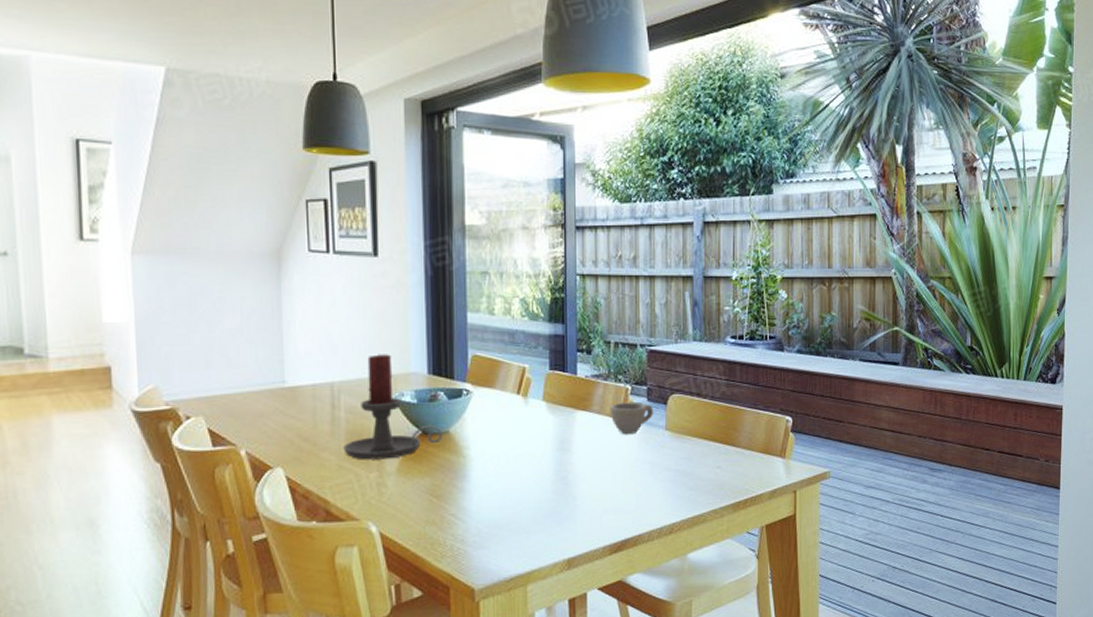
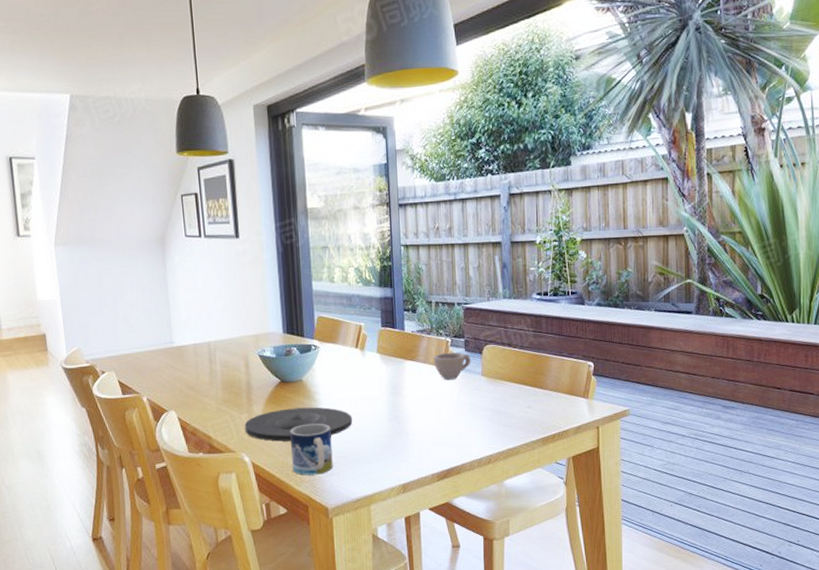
candle holder: present [343,354,442,460] -> none [220,318,297,404]
plate: none [373,464,510,507] -> present [244,407,353,442]
mug: none [431,484,483,549] -> present [290,423,333,476]

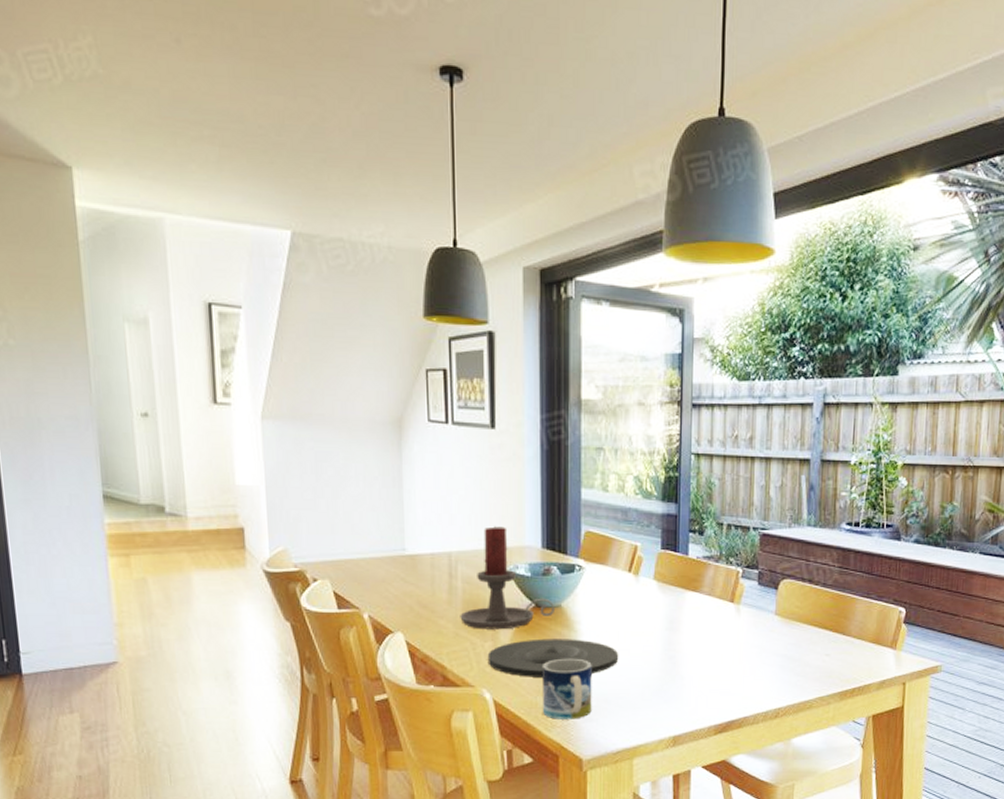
candle holder: none [220,318,297,404] -> present [460,526,554,630]
cup: present [433,352,471,380] -> none [720,585,765,618]

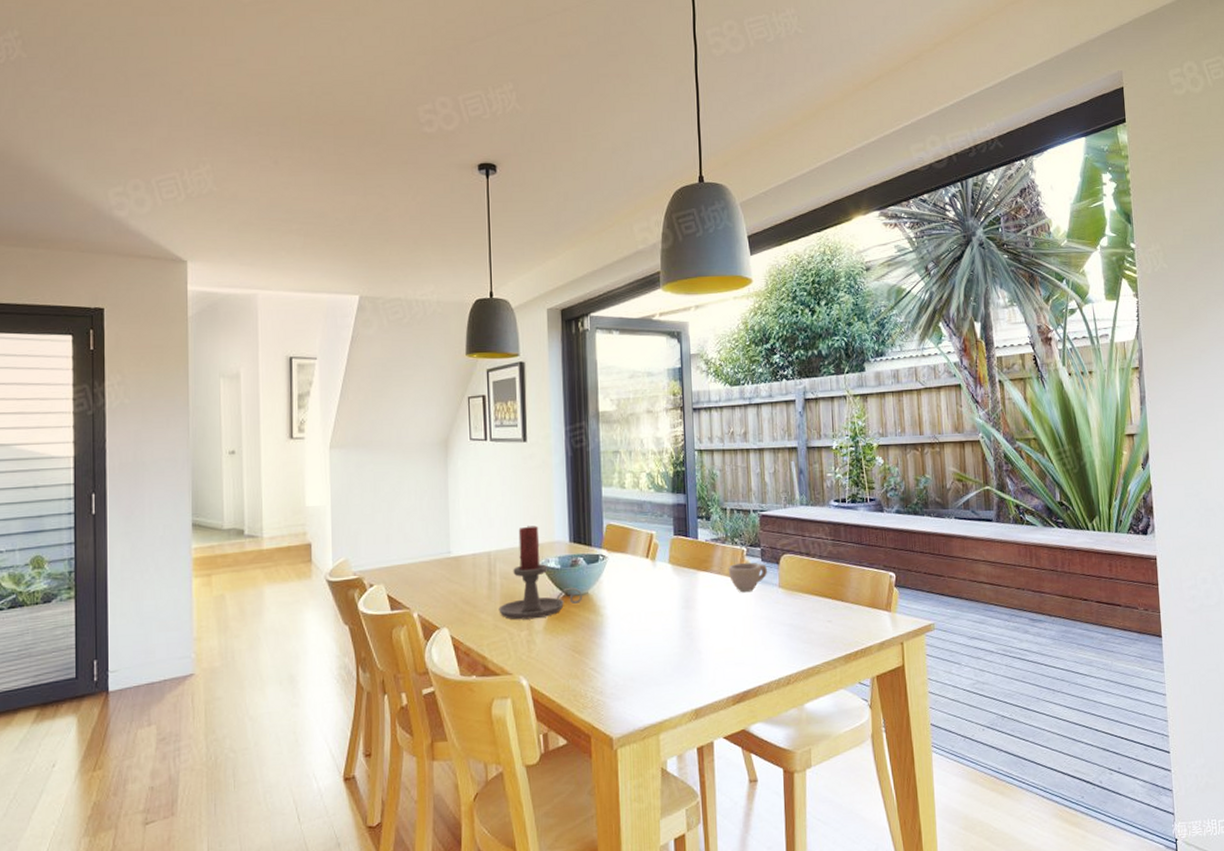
plate: present [487,638,619,677] -> none [523,623,642,662]
mug: present [543,658,592,720] -> none [573,641,619,701]
cup: none [720,585,765,618] -> present [728,562,768,593]

